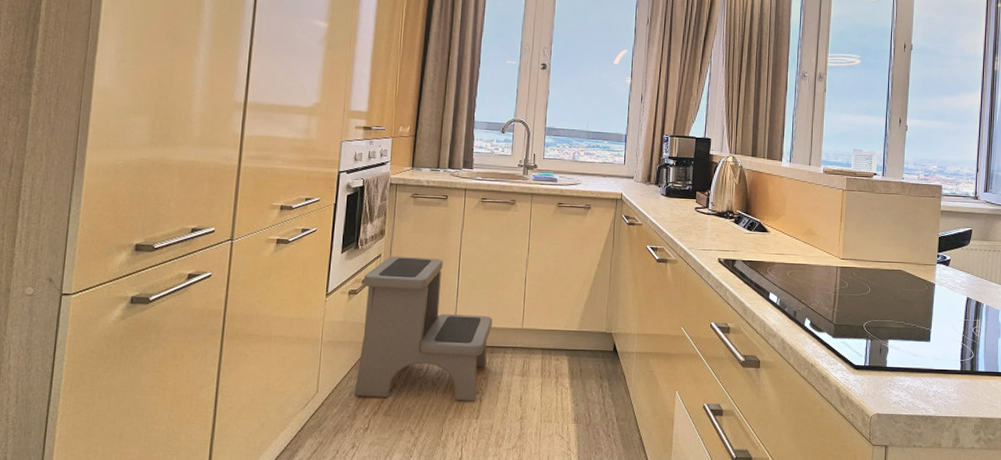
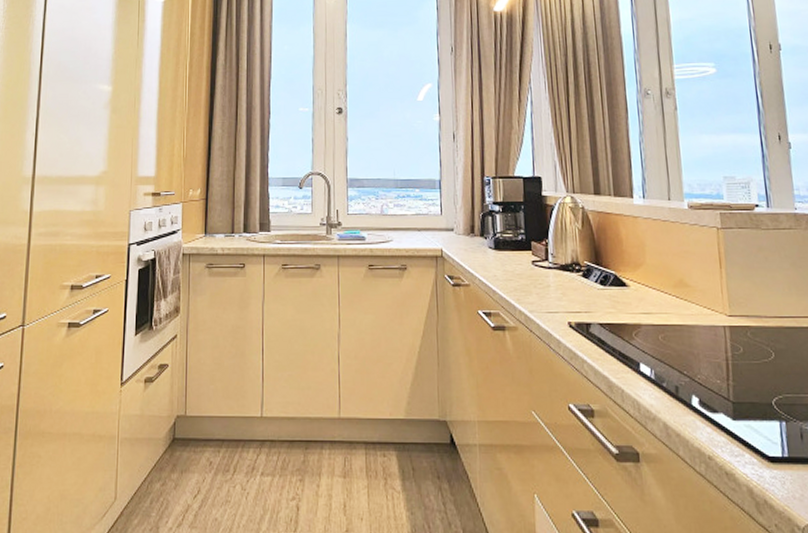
step stool: present [354,256,493,401] -> none [155,336,305,510]

